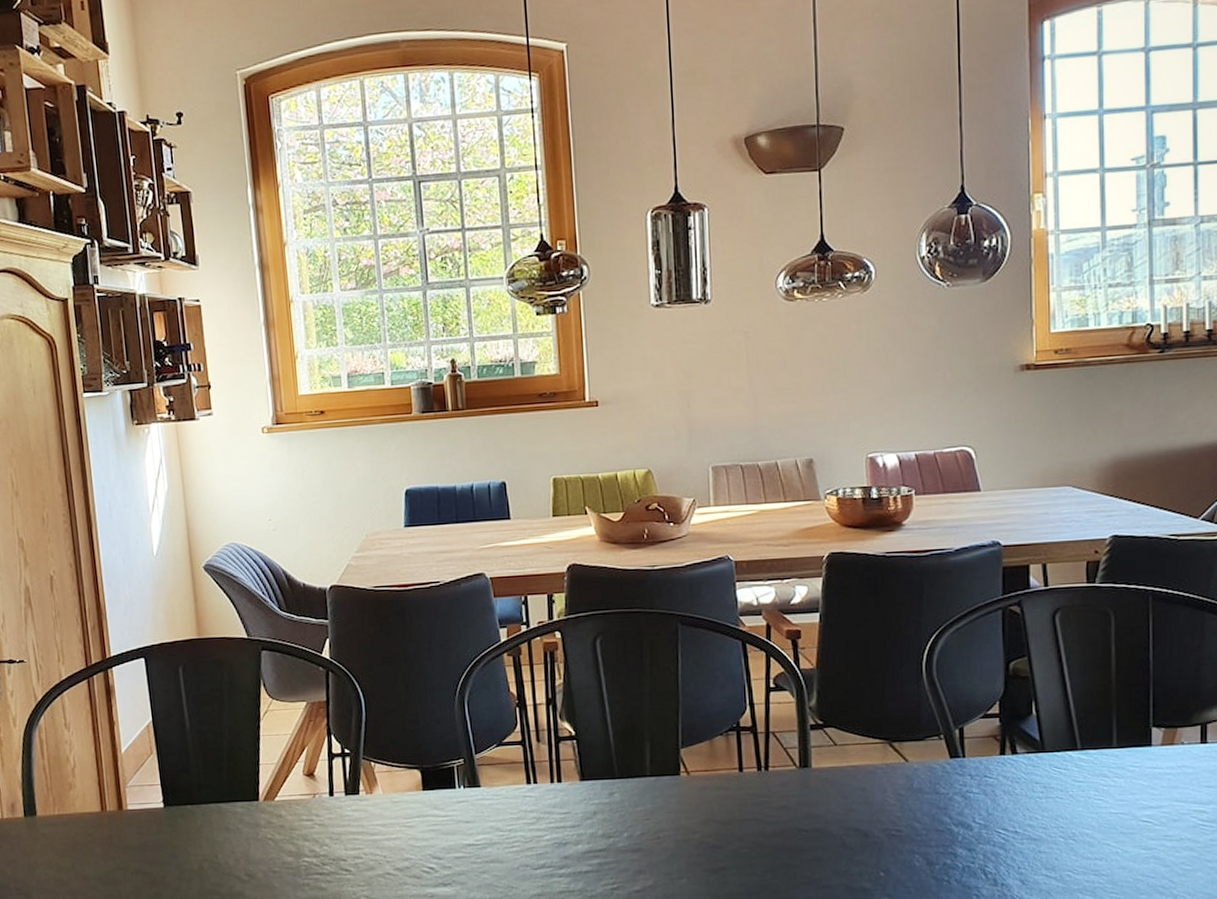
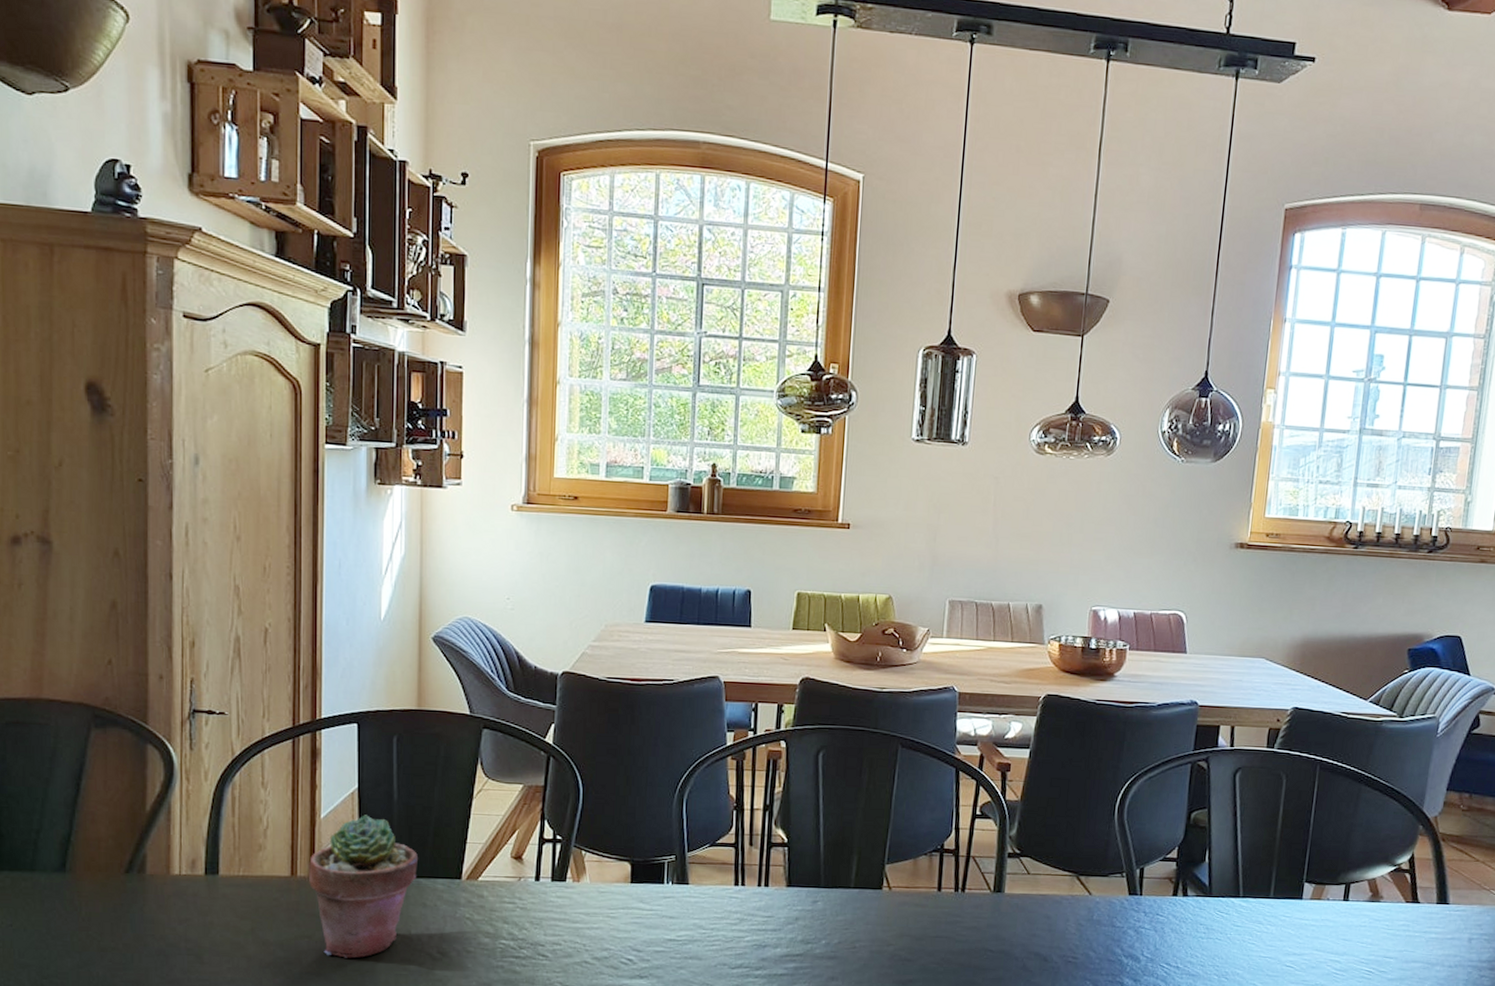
potted succulent: none [116,746,217,887] -> present [309,815,419,958]

